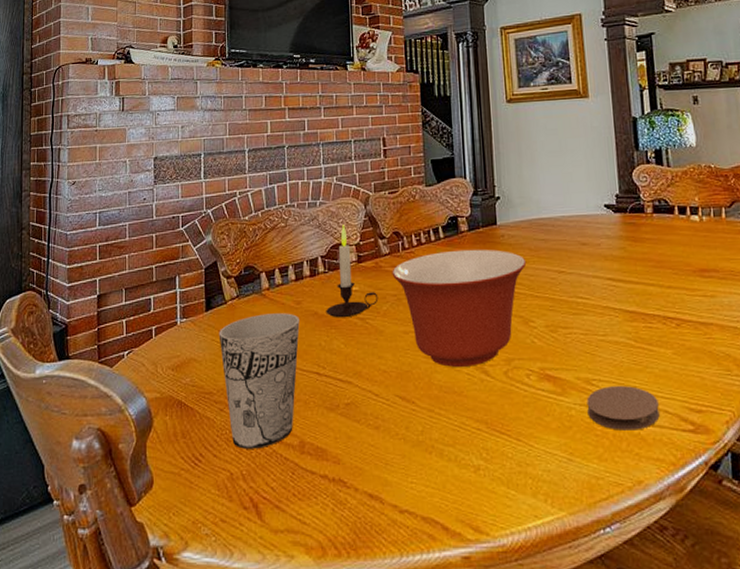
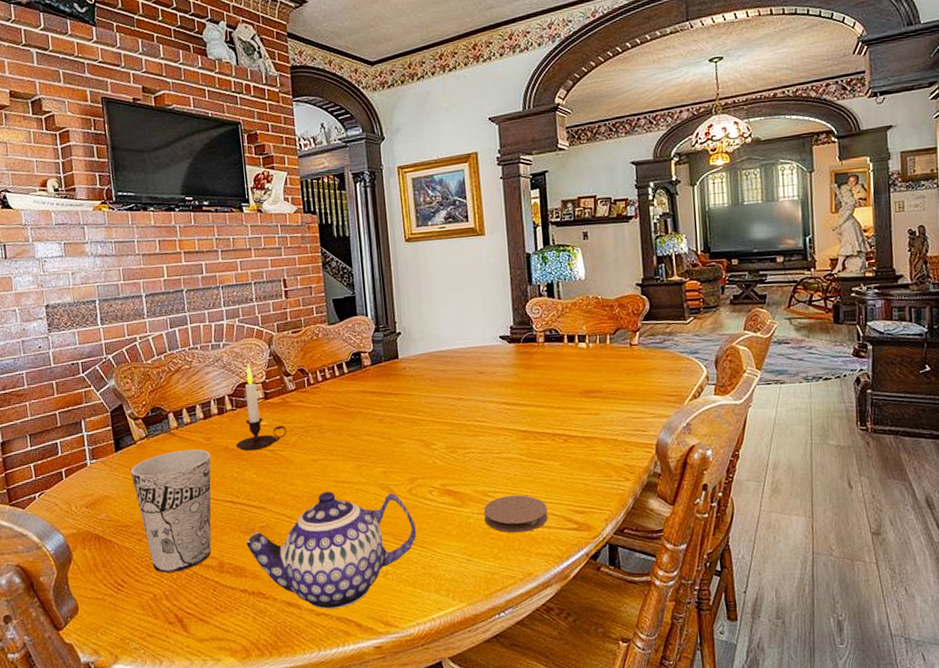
teapot: none [329,367,512,507] -> present [246,491,416,610]
mixing bowl: present [392,249,527,367] -> none [298,381,428,489]

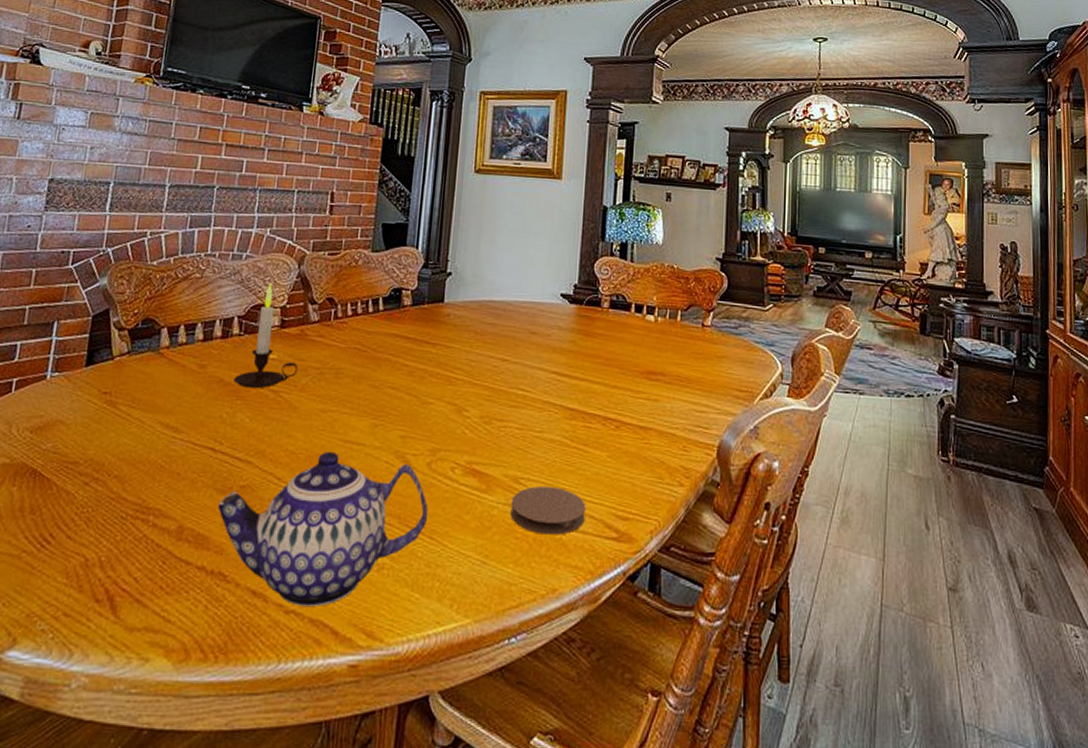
cup: present [130,449,212,573] -> none [94,375,201,532]

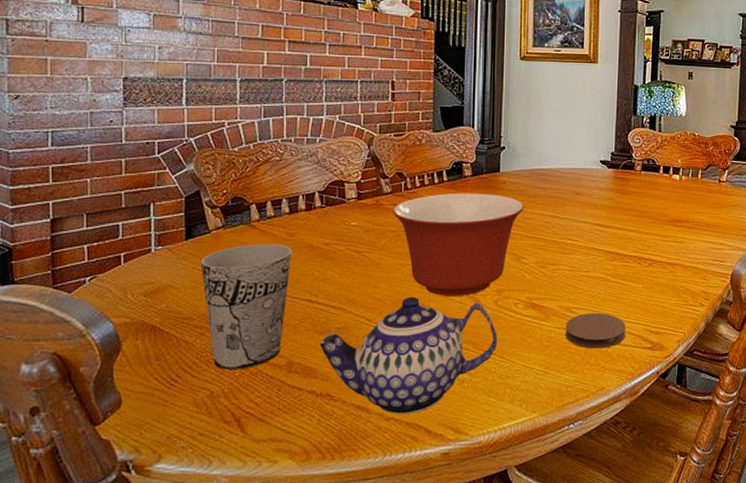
cup: none [94,375,201,532] -> present [200,244,292,370]
candle: present [233,283,298,389] -> none [321,163,377,251]
mixing bowl: none [318,325,470,455] -> present [392,193,525,296]

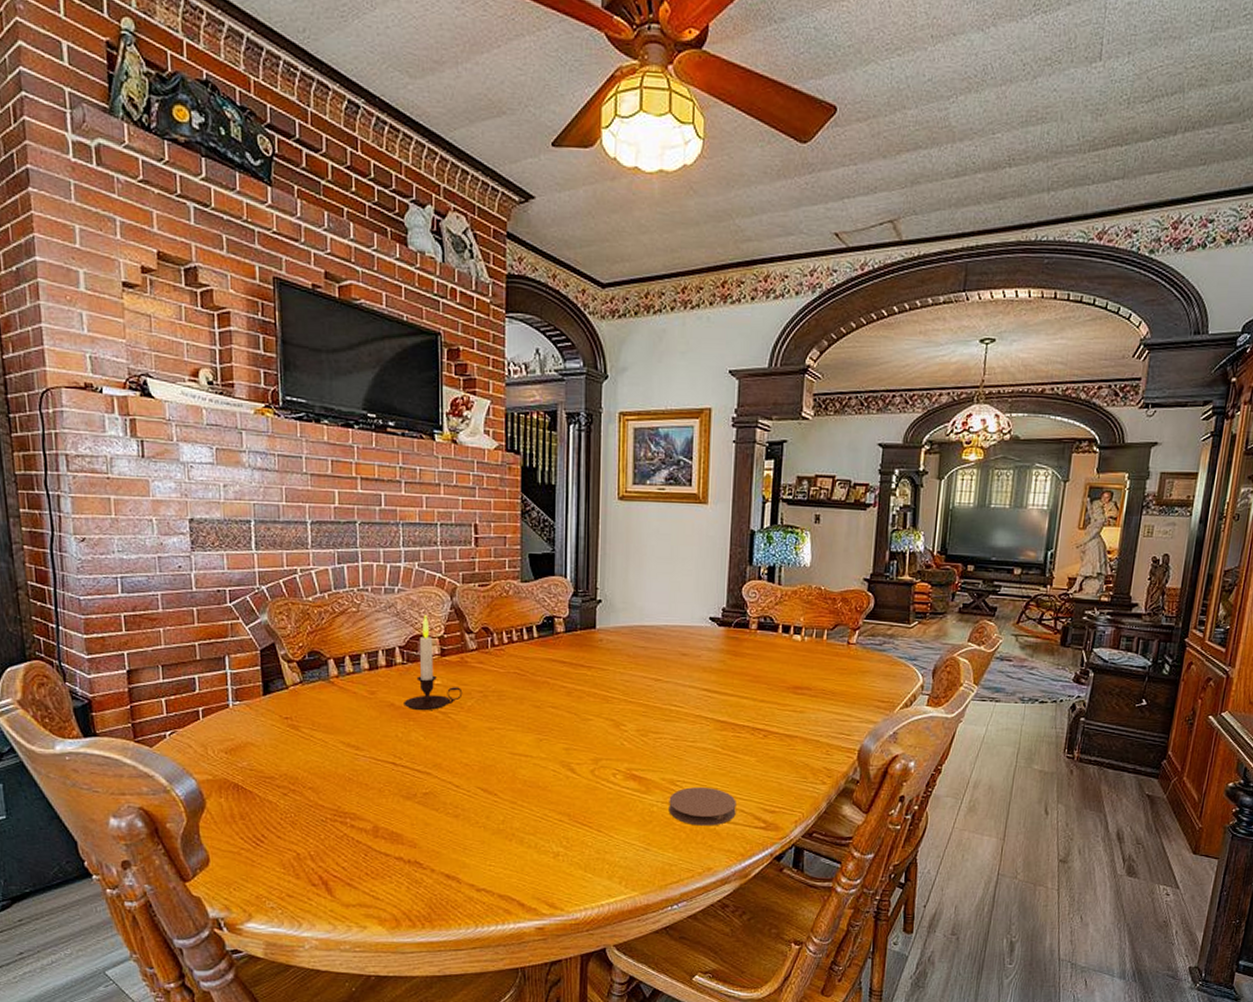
cup: present [200,244,292,370] -> none [279,701,374,832]
teapot: present [319,296,497,415] -> none [406,762,594,886]
candle: none [321,163,377,251] -> present [404,615,463,711]
mixing bowl: present [392,193,525,296] -> none [479,651,624,764]

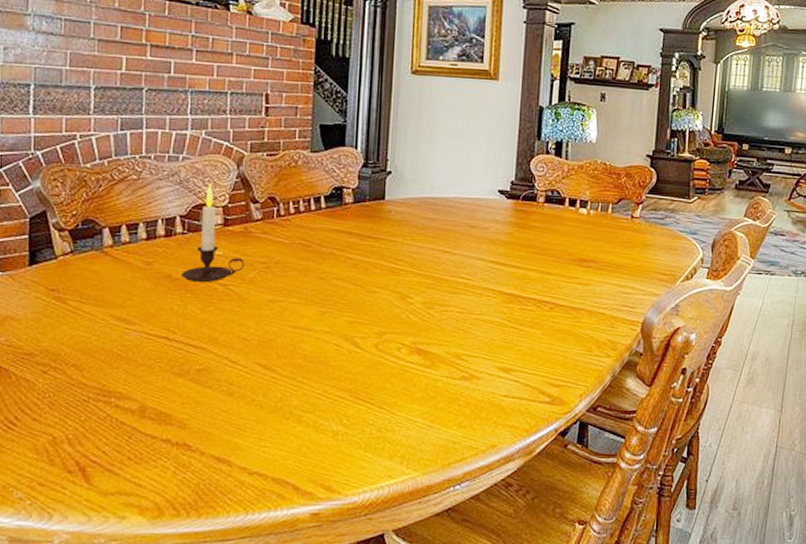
coaster: present [668,787,736,826] -> none [453,361,522,401]

